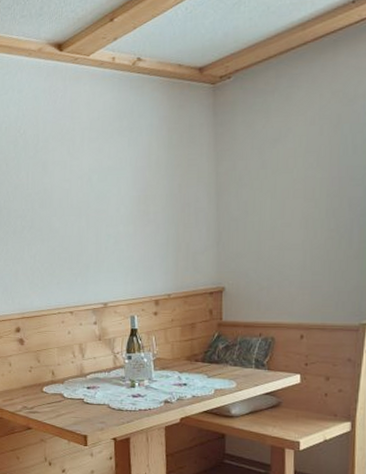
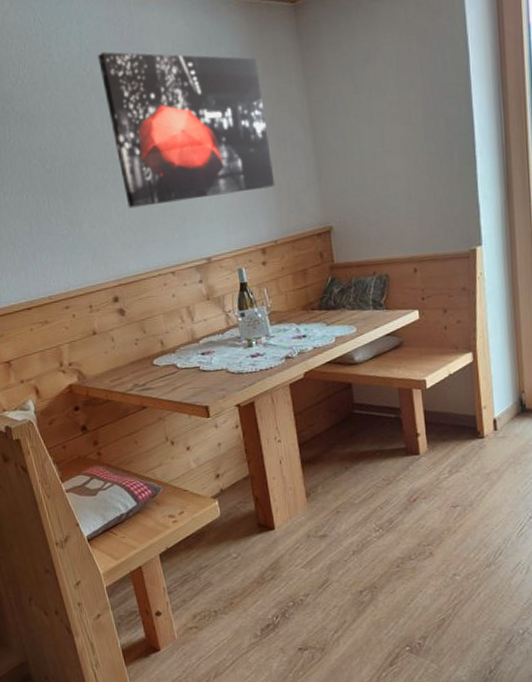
wall art: none [31,117,176,252] -> present [98,52,275,208]

